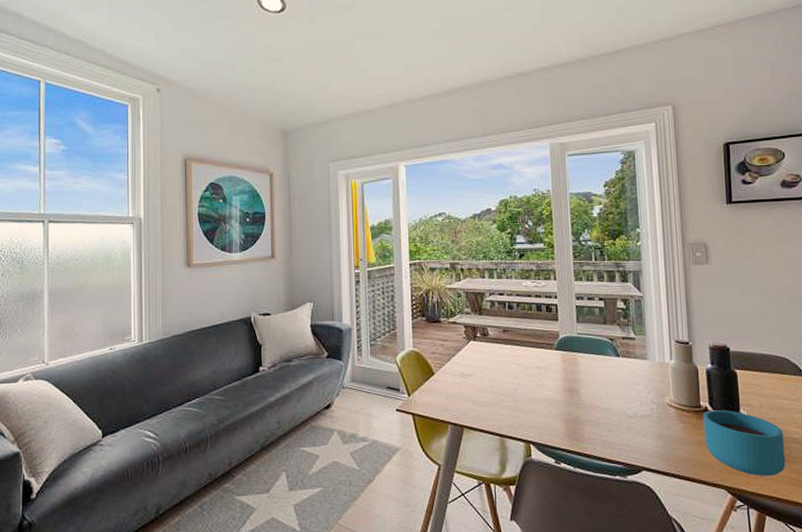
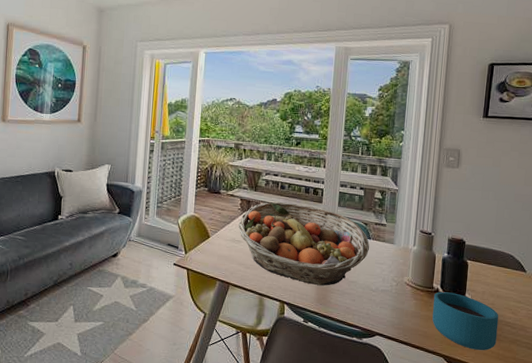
fruit basket: none [465,324,620,418] -> present [238,202,369,286]

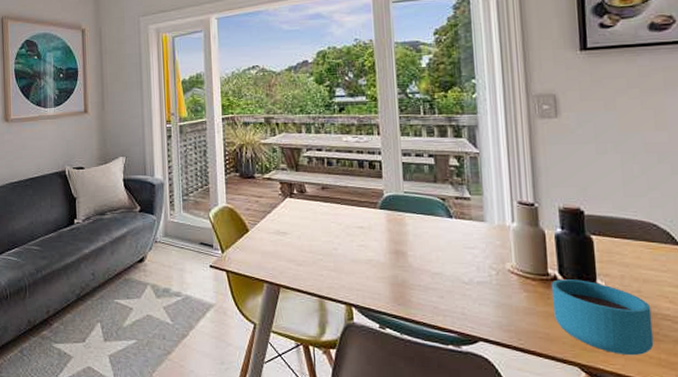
fruit basket: present [238,202,369,286] -> none [281,181,452,281]

